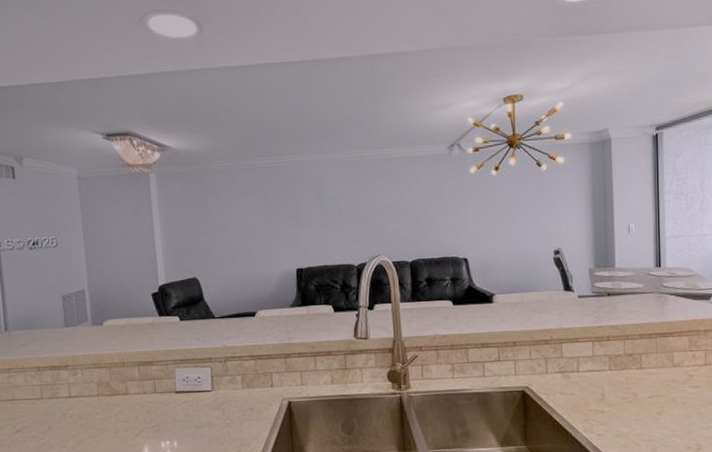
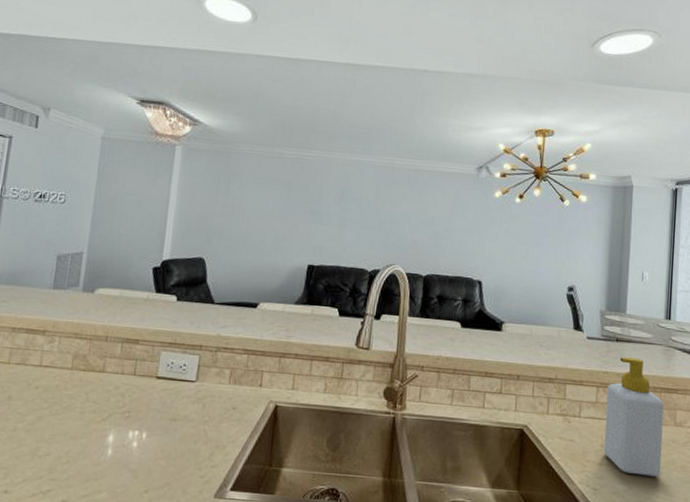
soap bottle: none [603,309,662,417] -> present [603,357,664,477]

